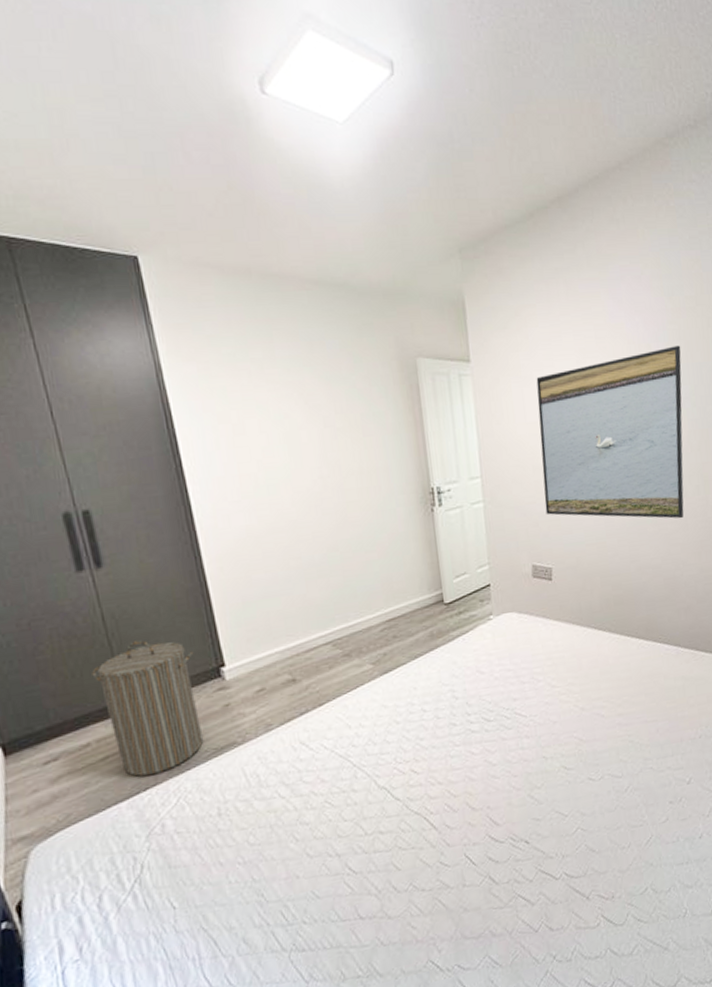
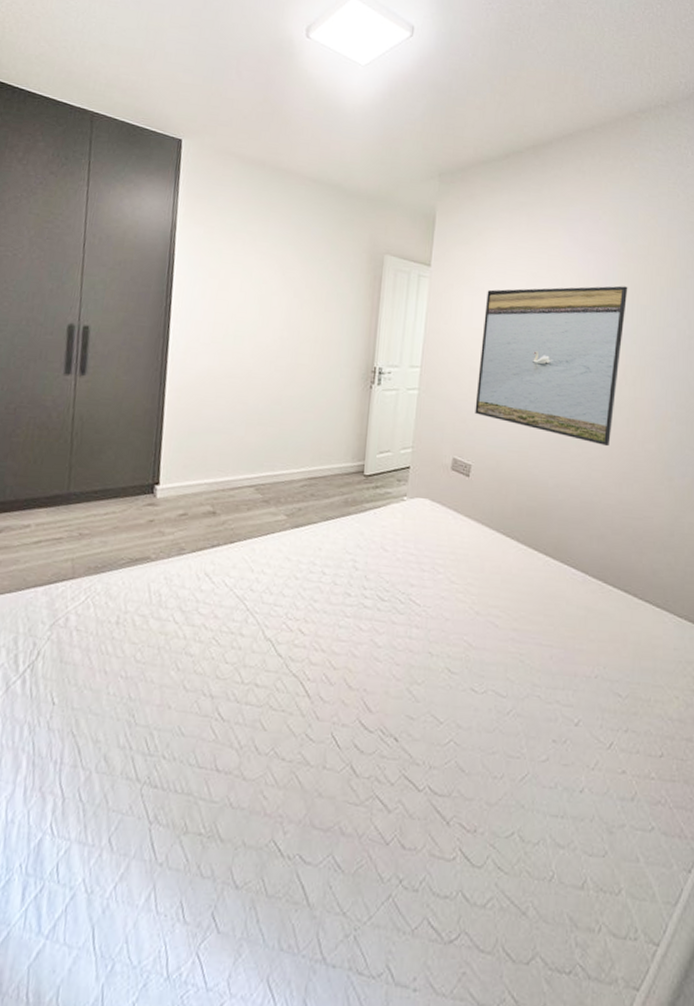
laundry hamper: present [91,640,204,777] -> none [49,444,137,569]

